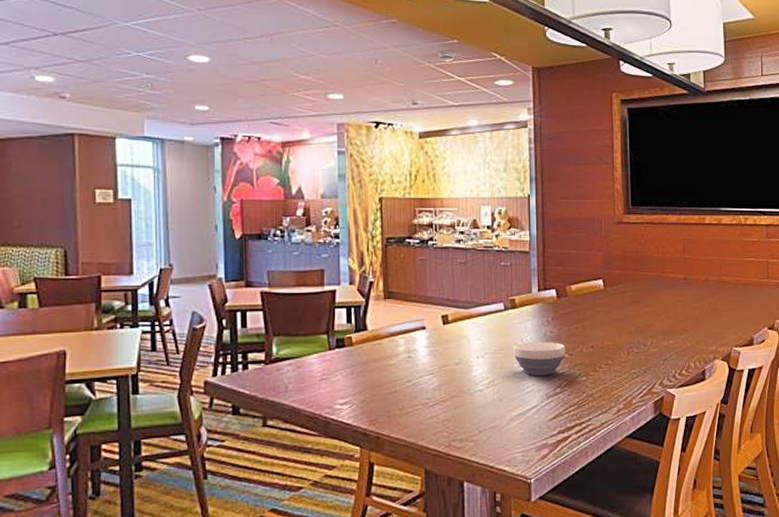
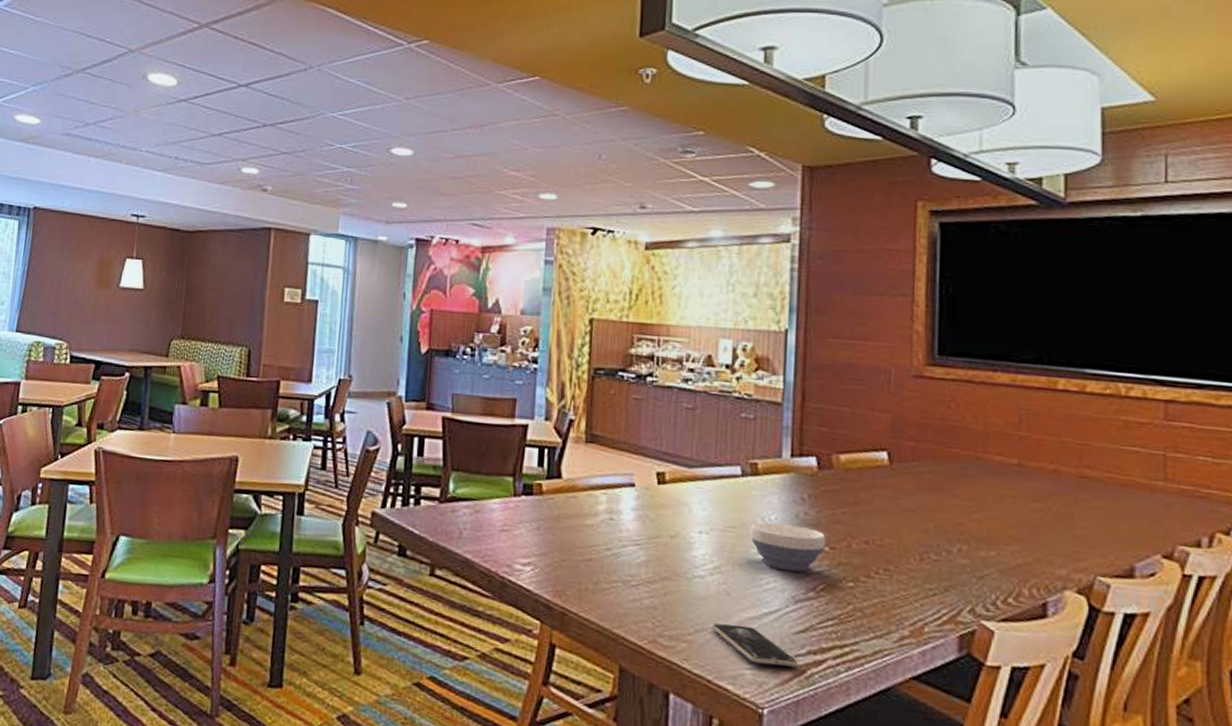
smartphone: none [490,421,553,448] -> present [711,623,799,667]

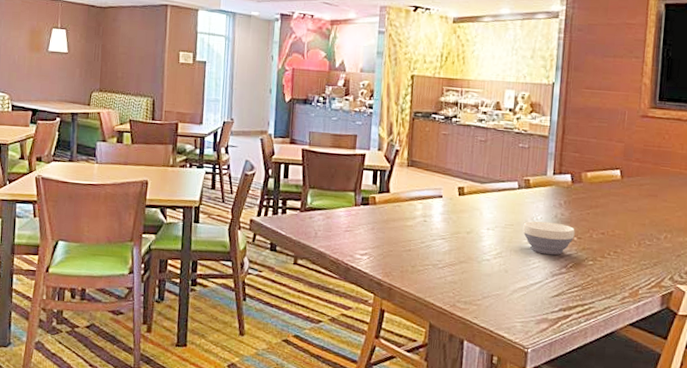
smartphone: present [711,623,799,667] -> none [494,292,553,320]

